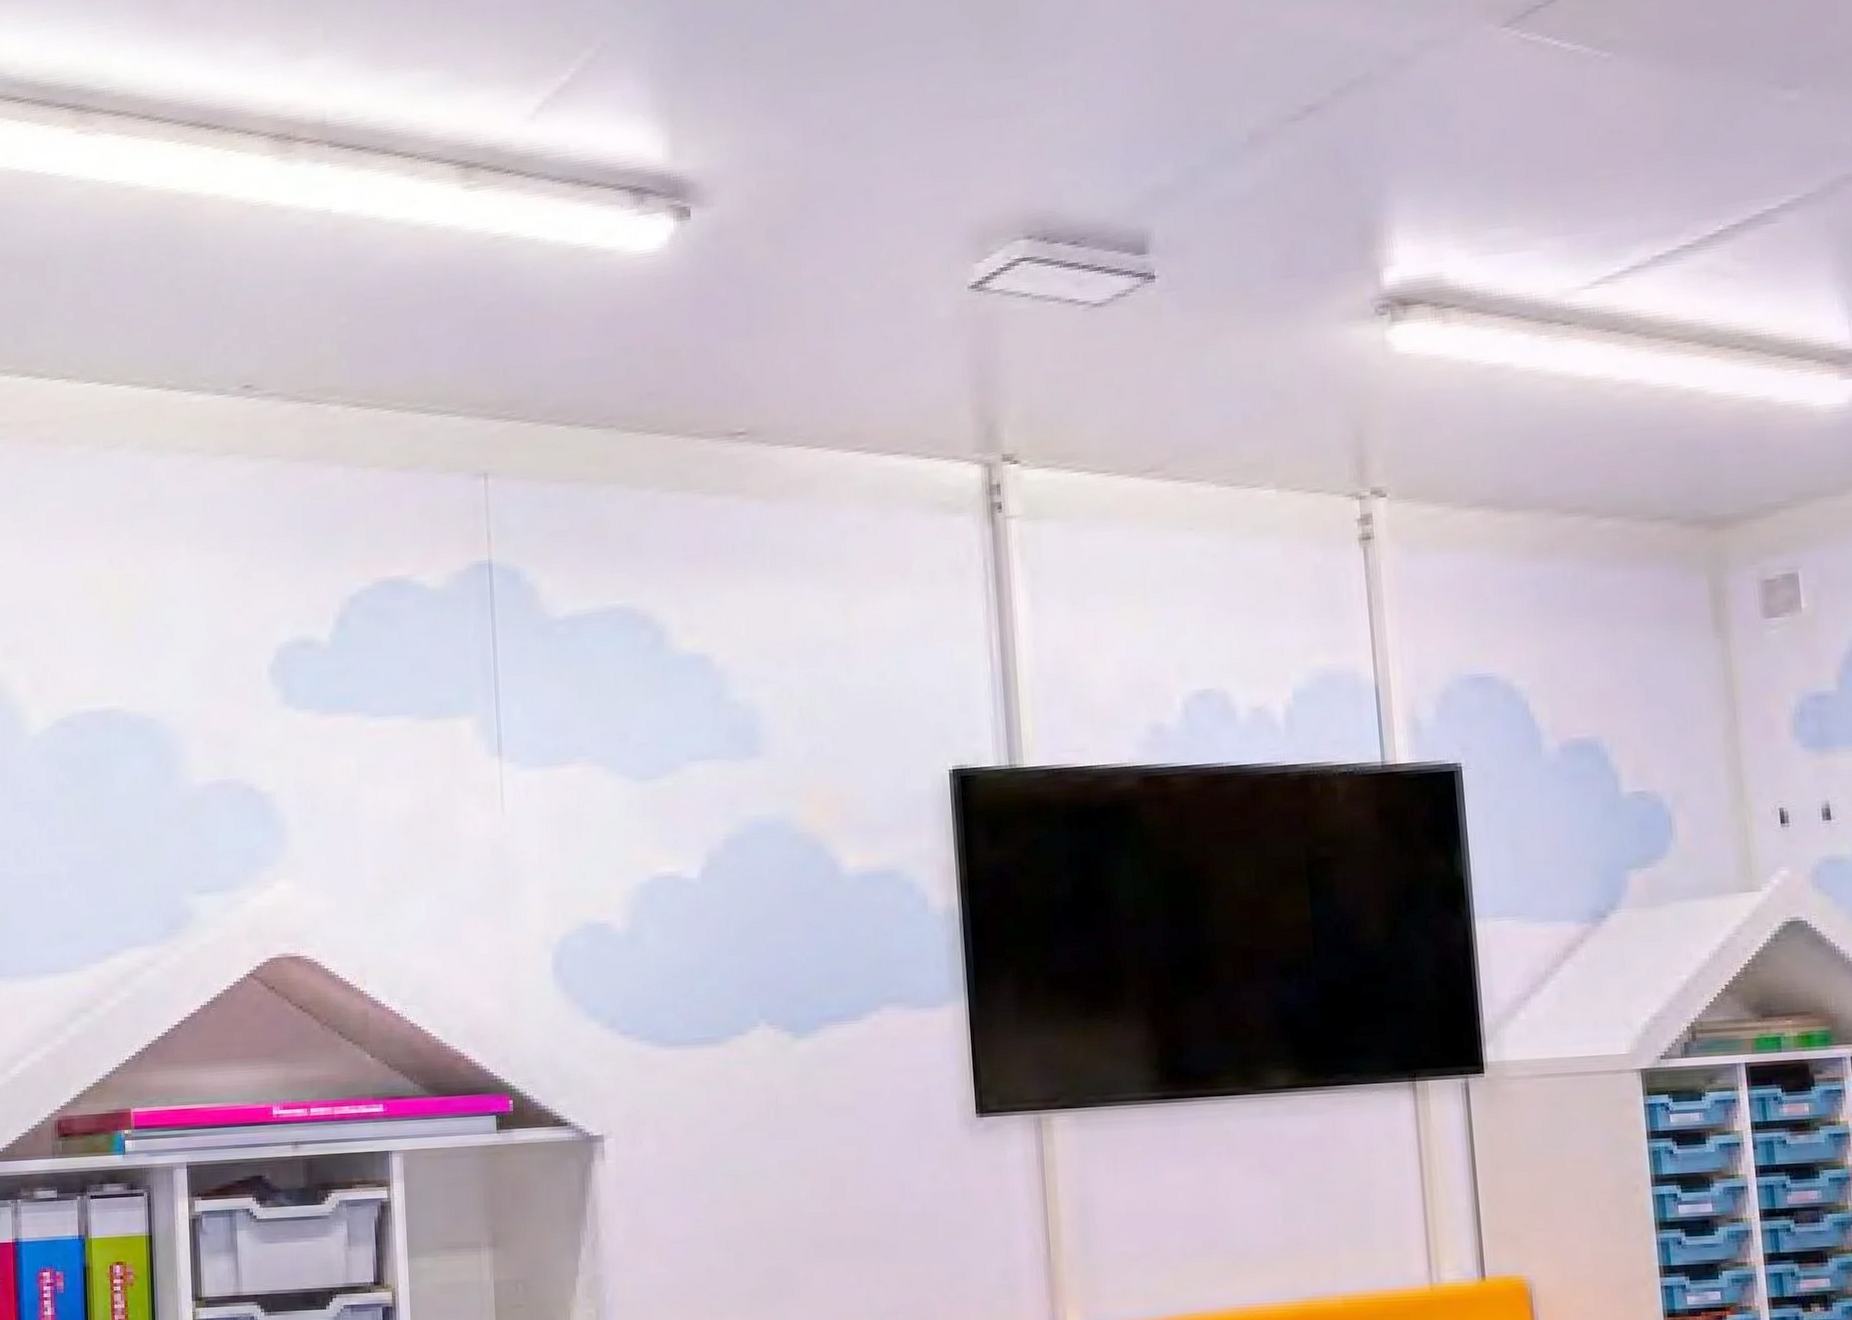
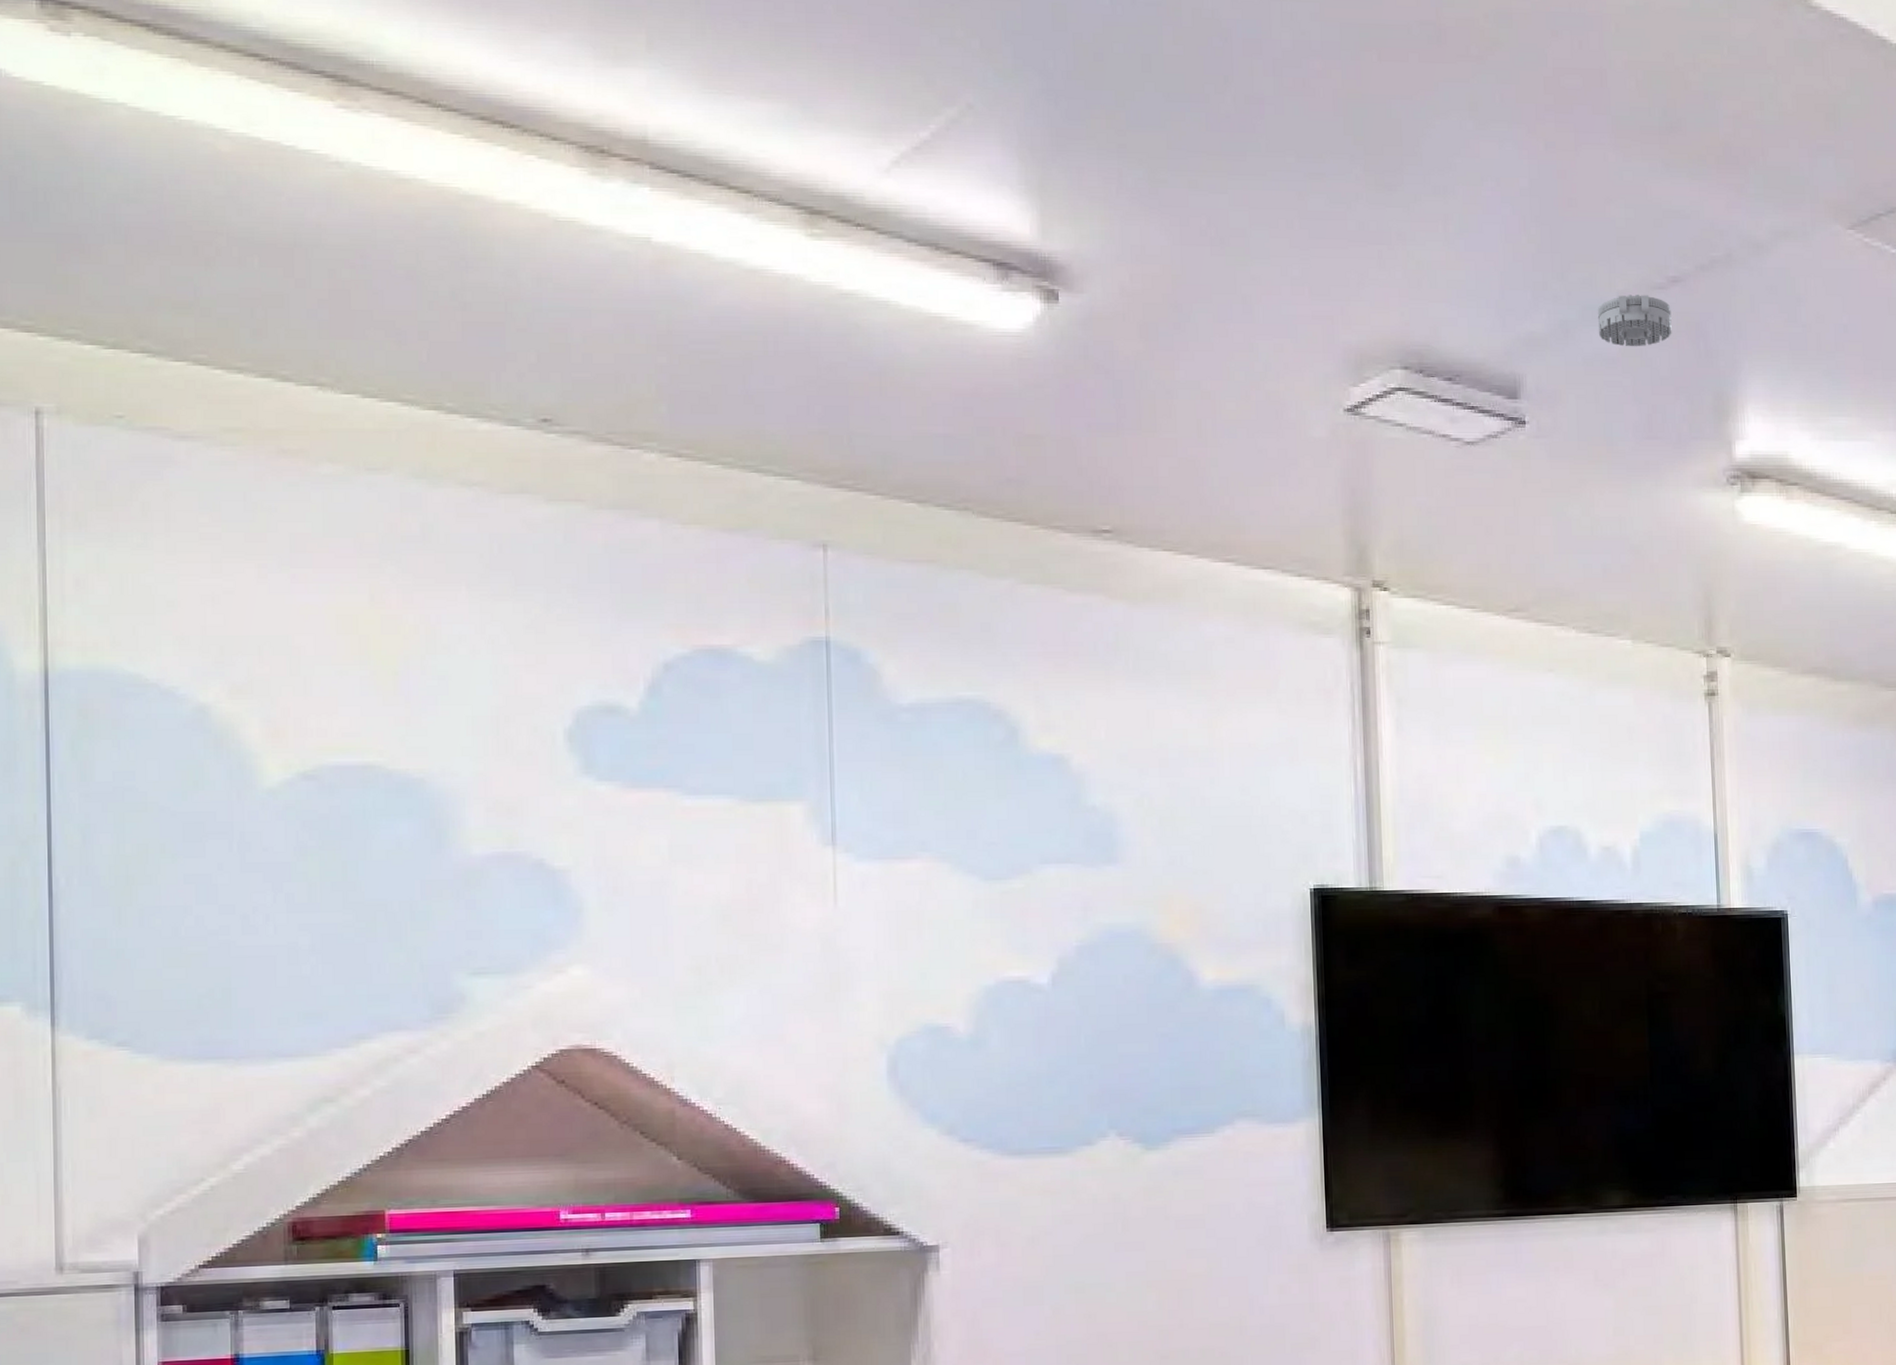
smoke detector: none [1227,129,1309,186] -> present [1597,295,1672,347]

